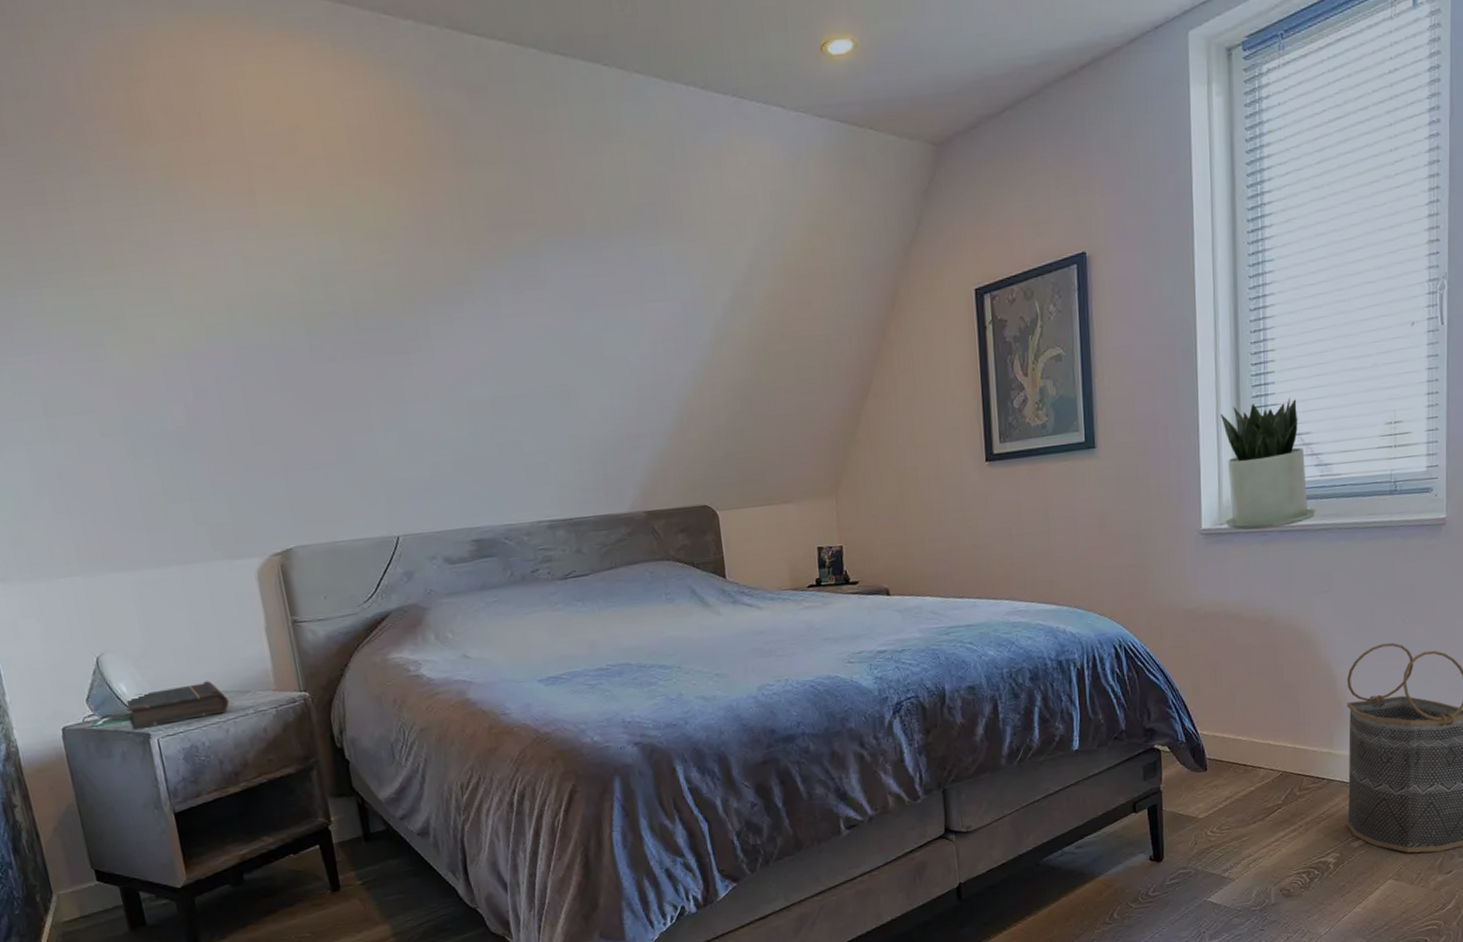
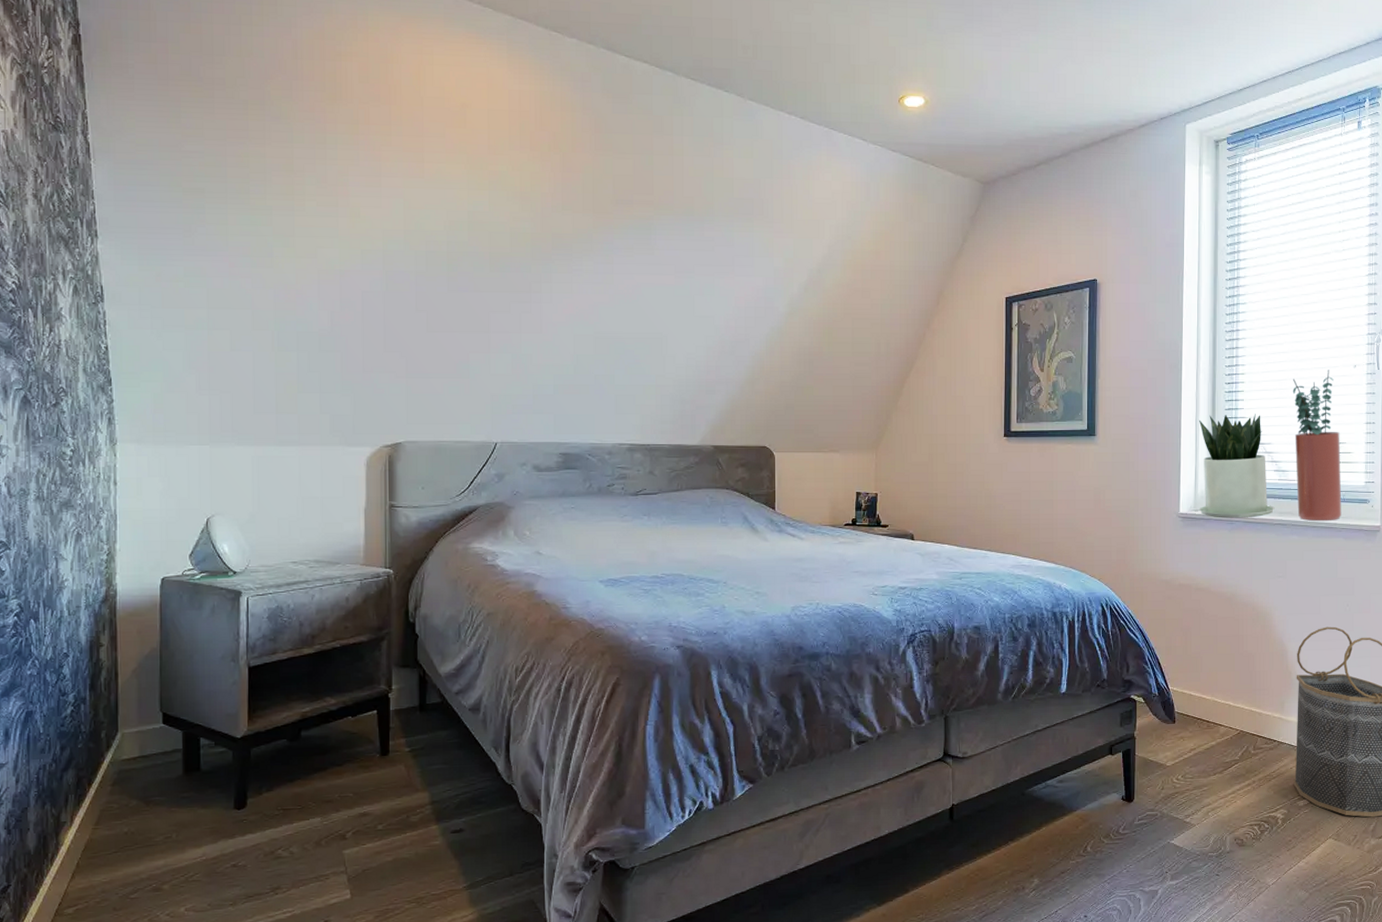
book: present [125,681,229,729] -> none [225,550,319,586]
vase: none [1334,332,1399,522] -> present [1292,369,1342,522]

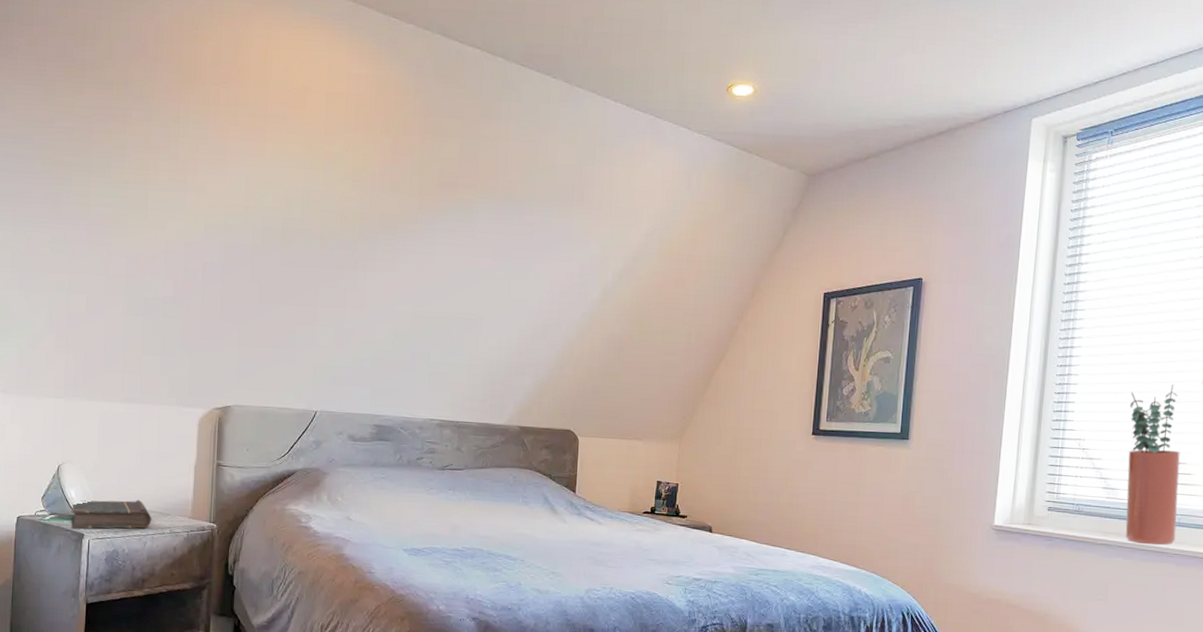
book: none [225,550,319,586] -> present [71,500,152,529]
planter: present [1198,414,1275,518] -> none [1014,425,1100,536]

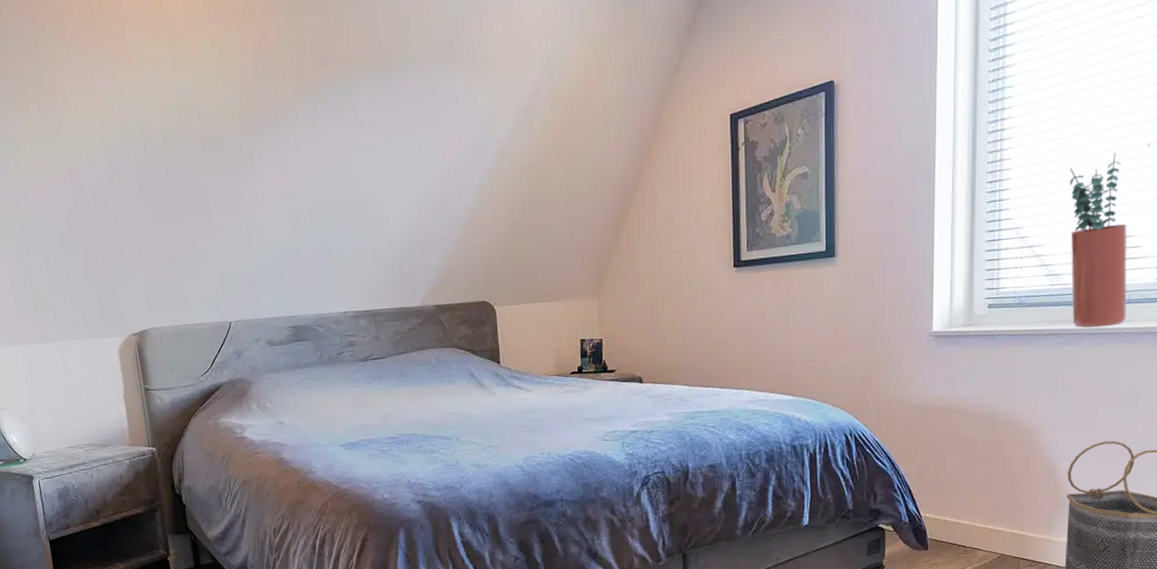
book: present [71,500,152,529] -> none [15,435,94,472]

